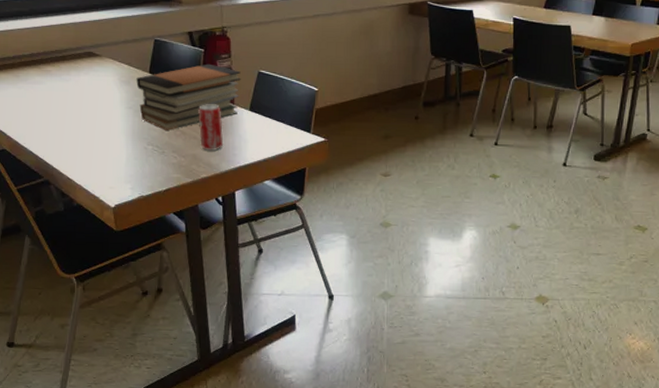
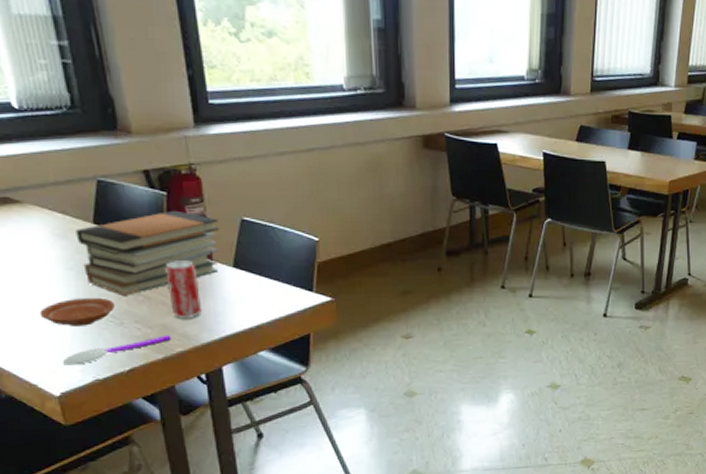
plate: none [106,131,159,153] -> present [39,297,114,326]
spoon: none [119,163,198,184] -> present [63,335,171,365]

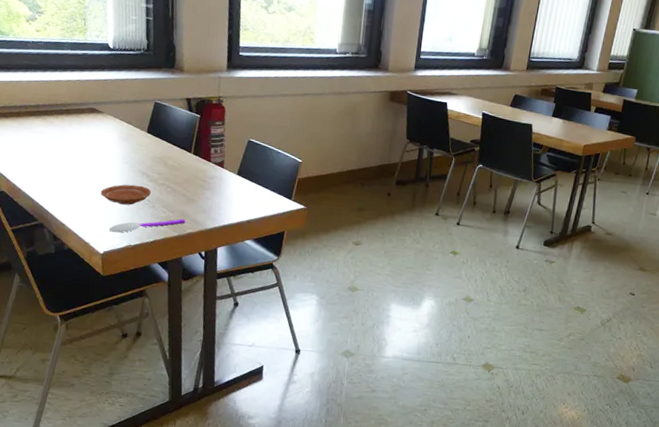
book stack: present [76,210,220,296] -> none [134,128,233,187]
beverage can: present [165,261,203,318] -> none [189,165,212,209]

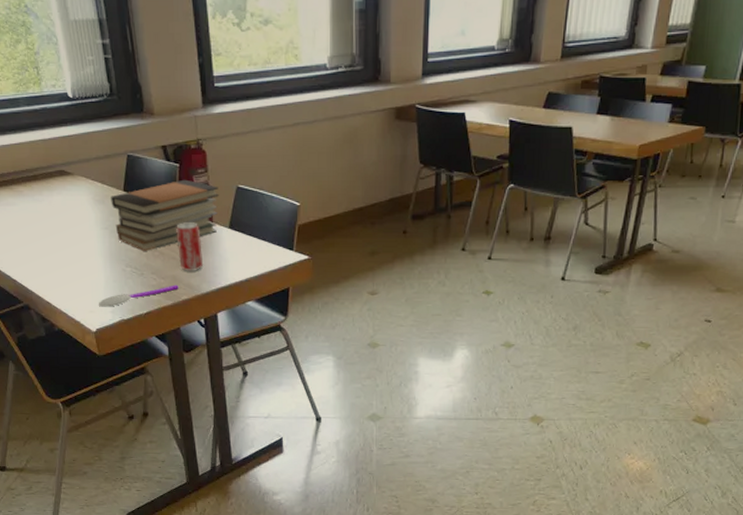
plate: present [100,184,151,205] -> none [83,252,137,275]
book stack: none [134,128,233,187] -> present [111,179,220,251]
beverage can: none [189,165,212,209] -> present [176,222,204,271]

